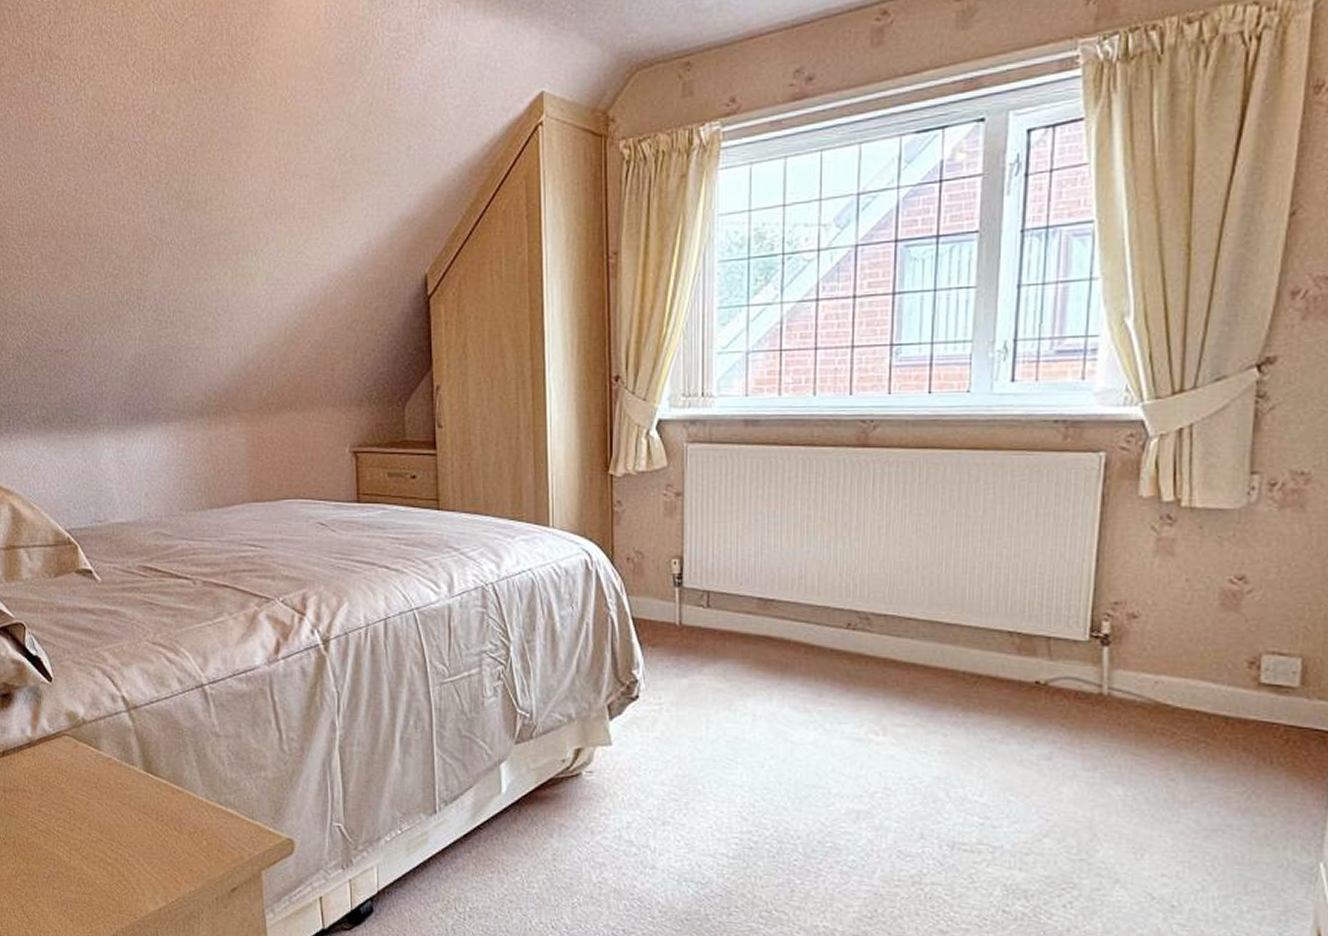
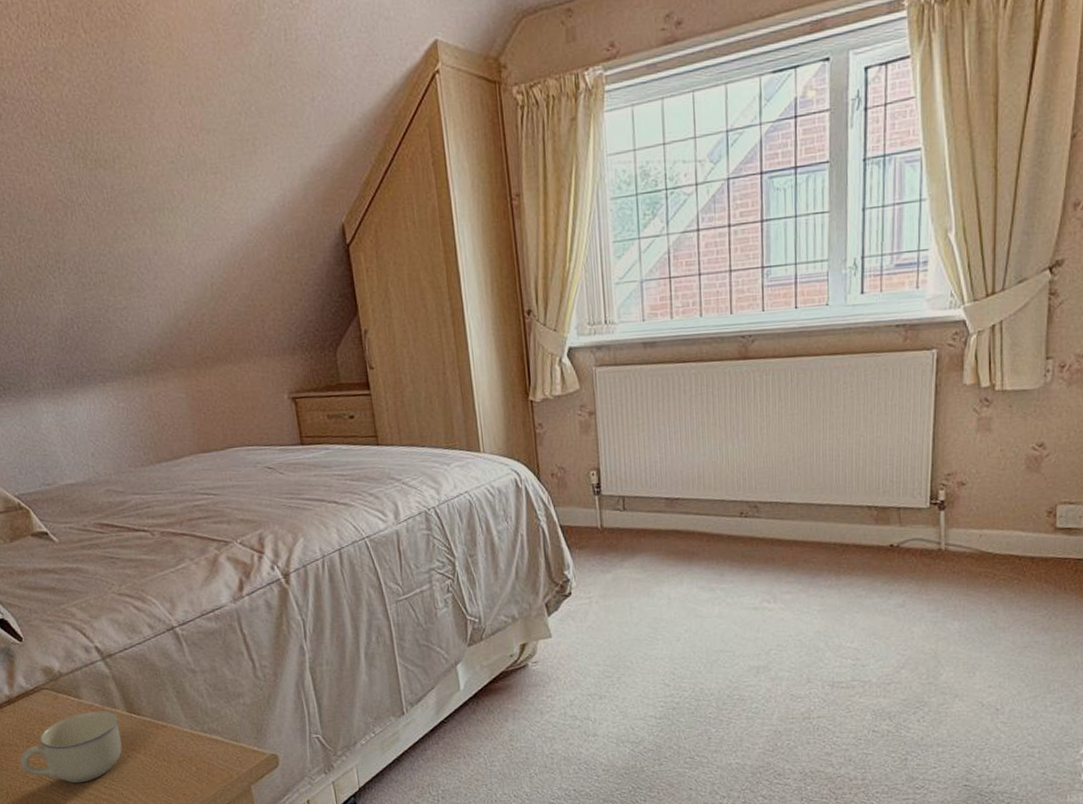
cup: none [30,765,135,842] -> present [19,711,122,784]

